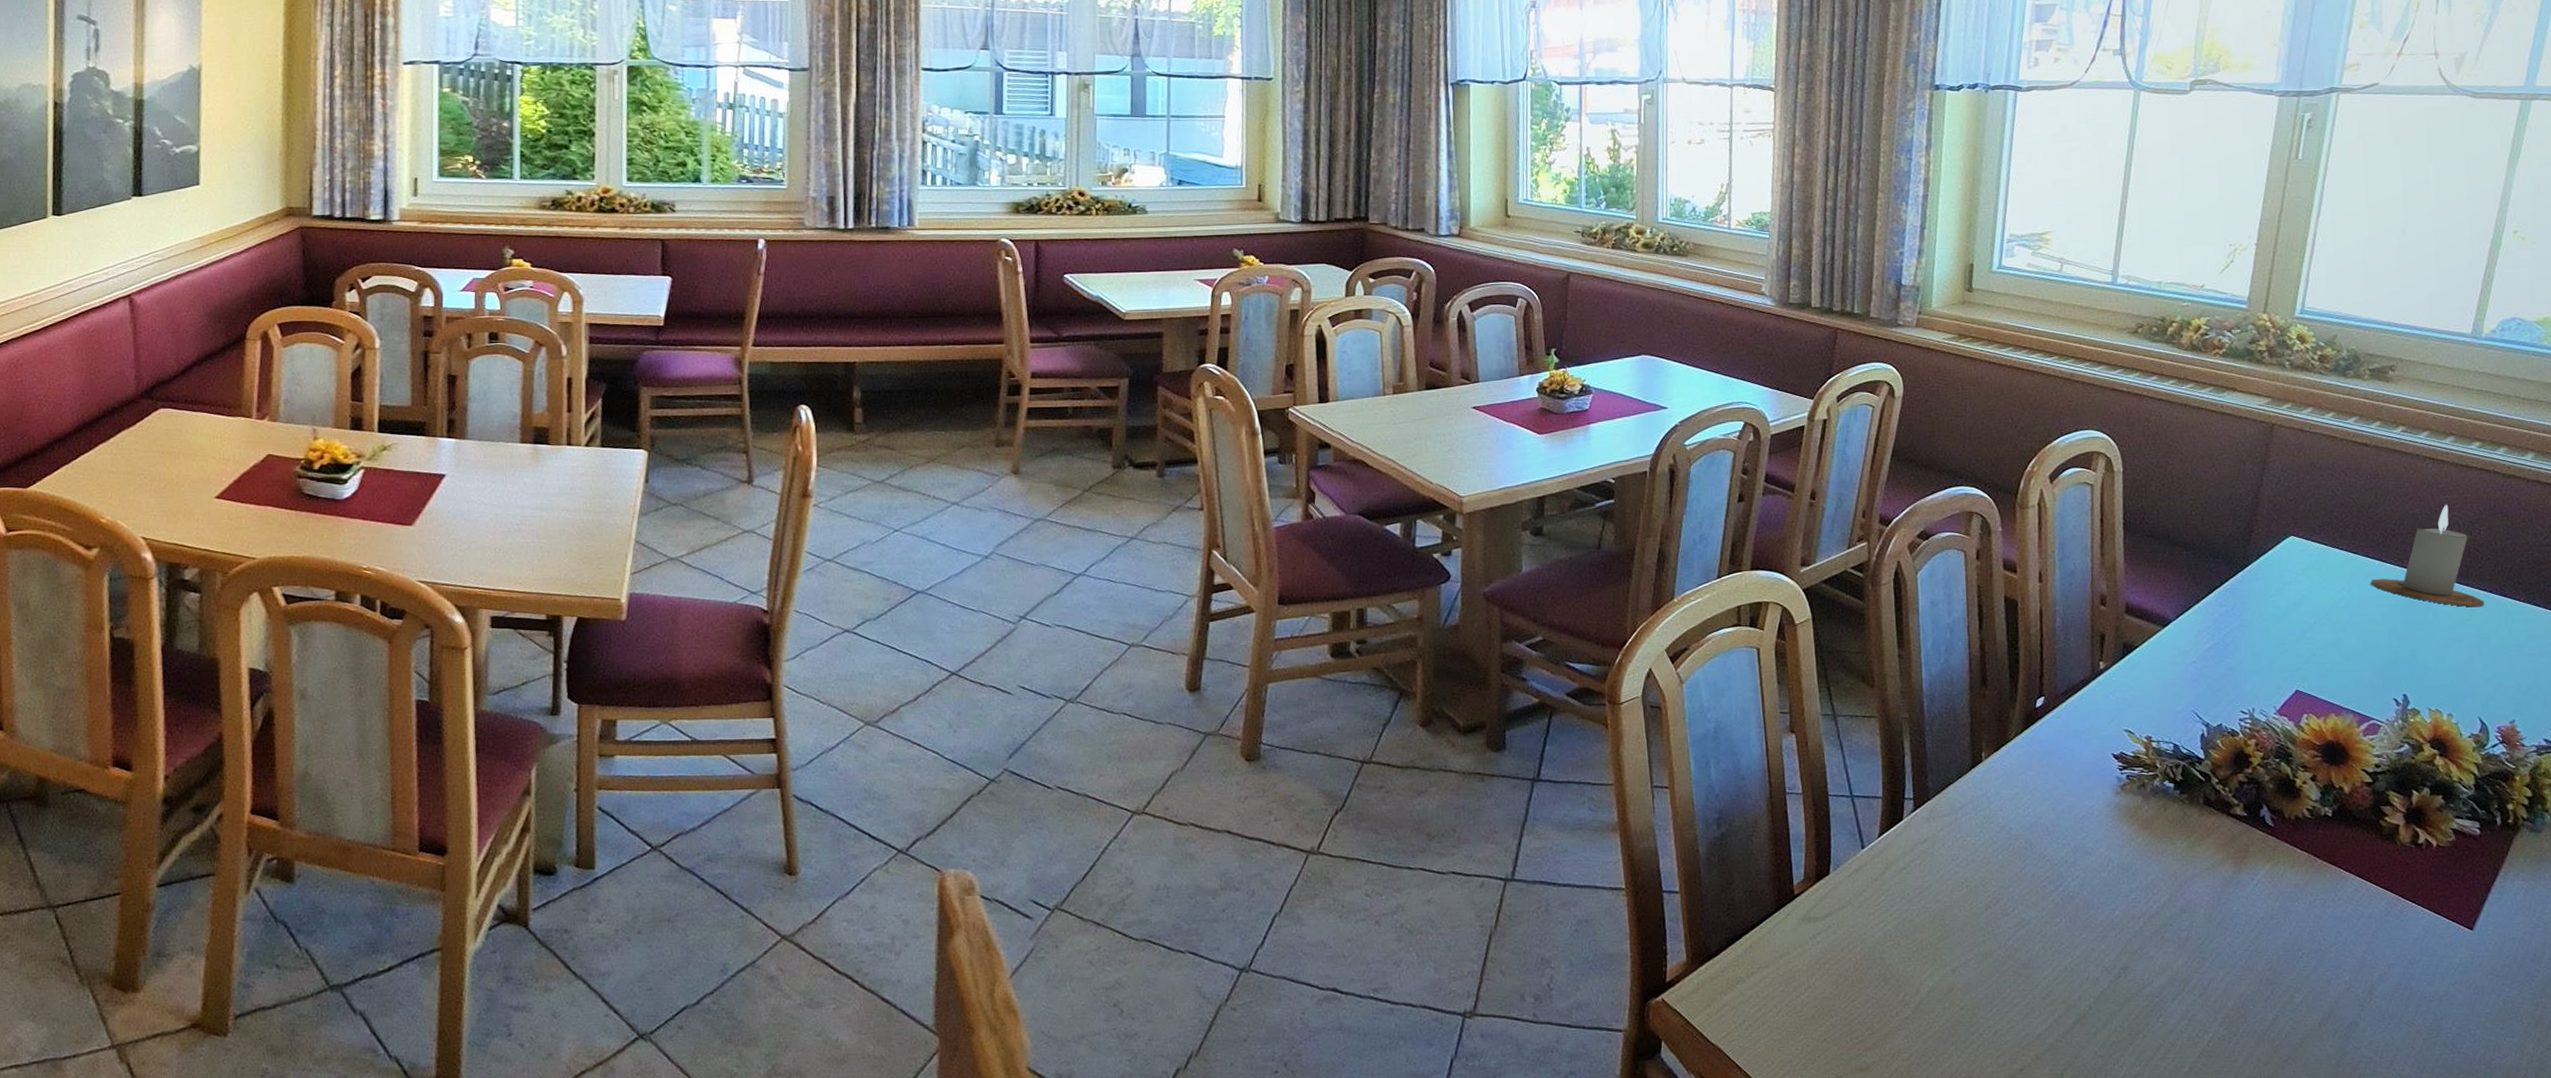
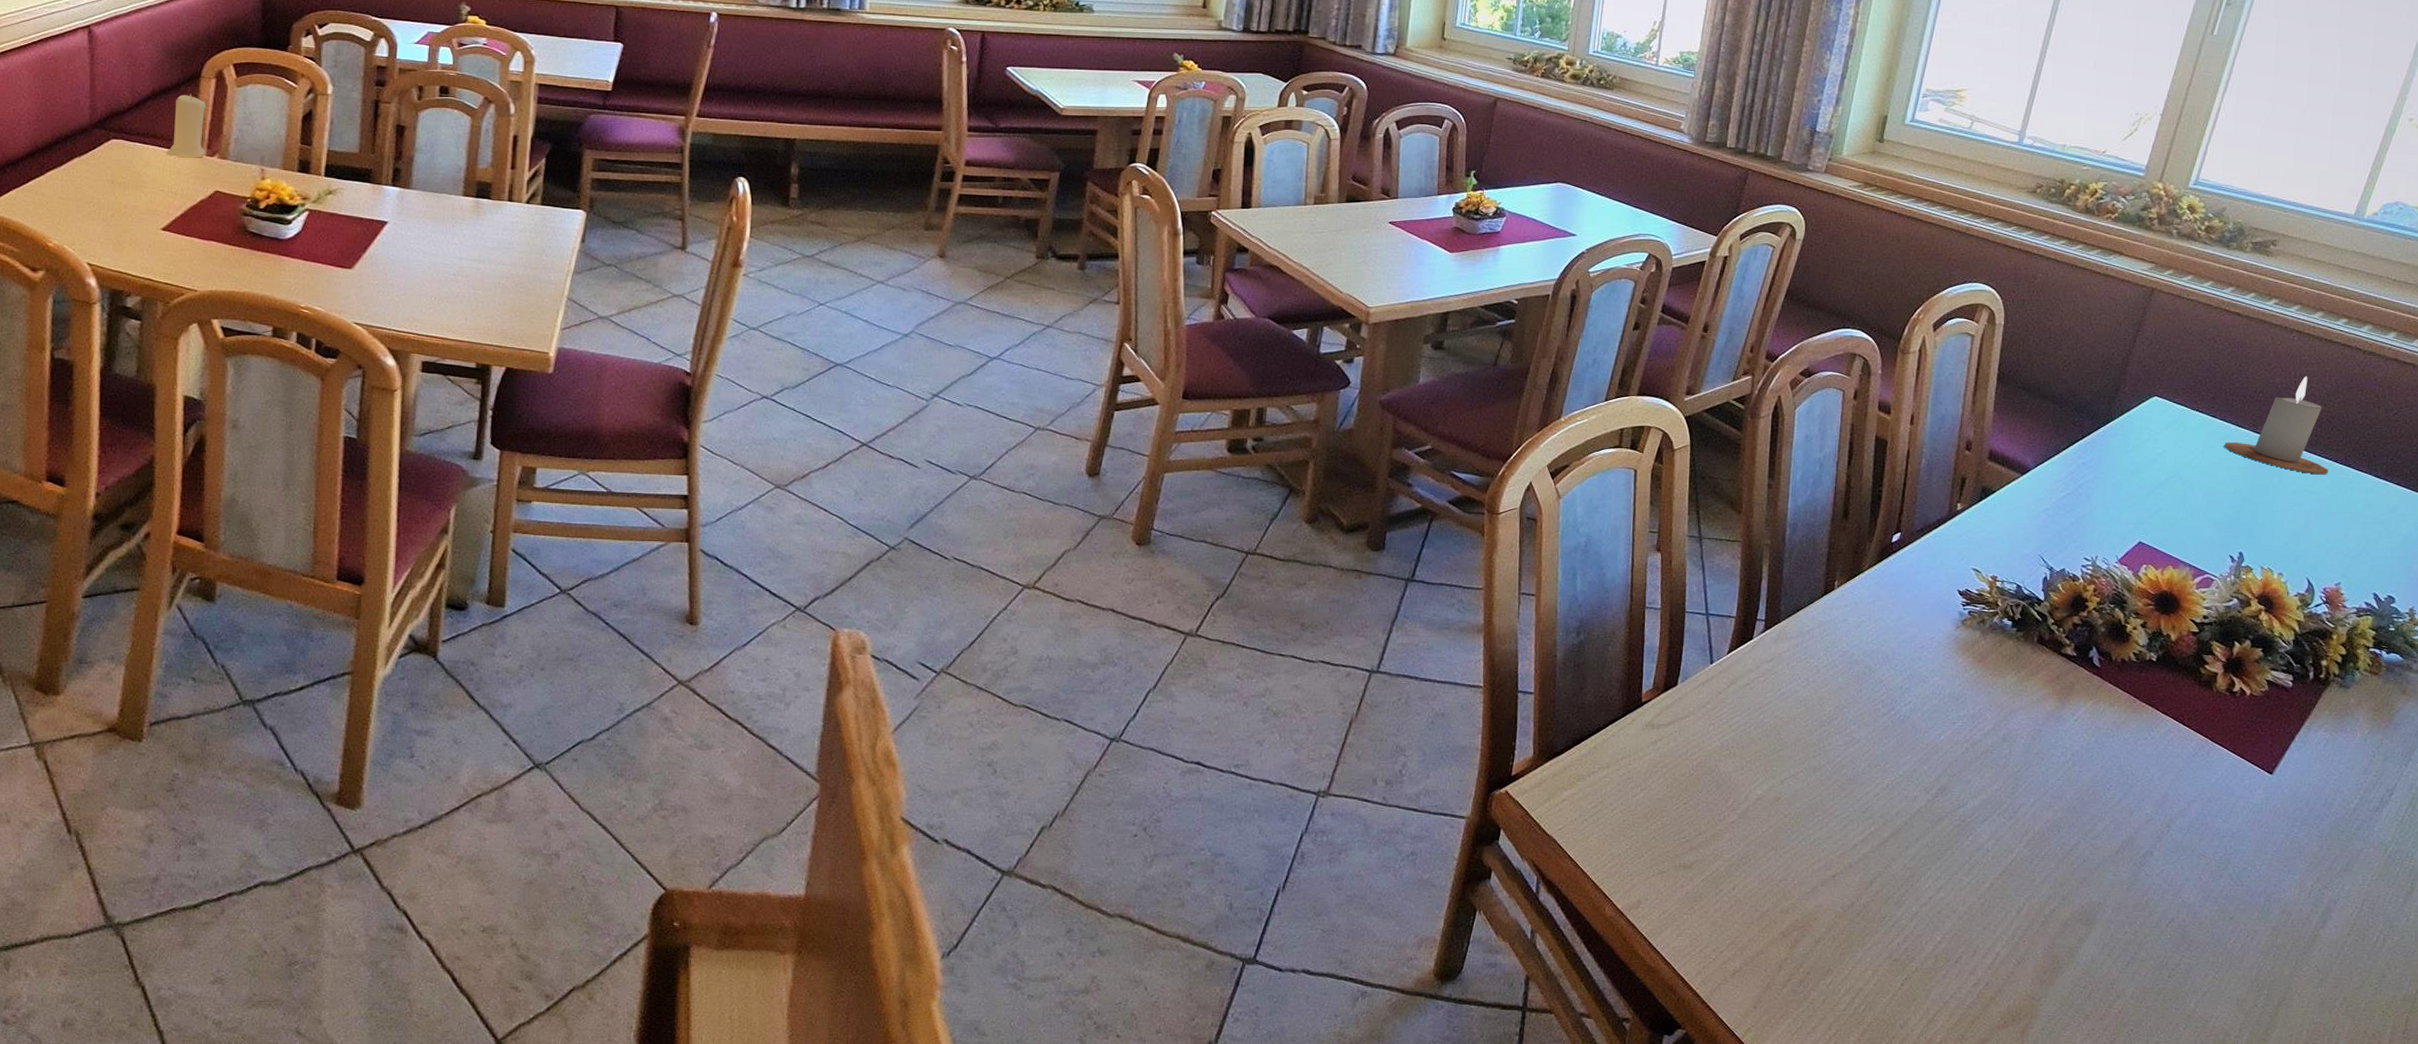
candle: none [215,357,256,424] -> present [166,94,206,159]

